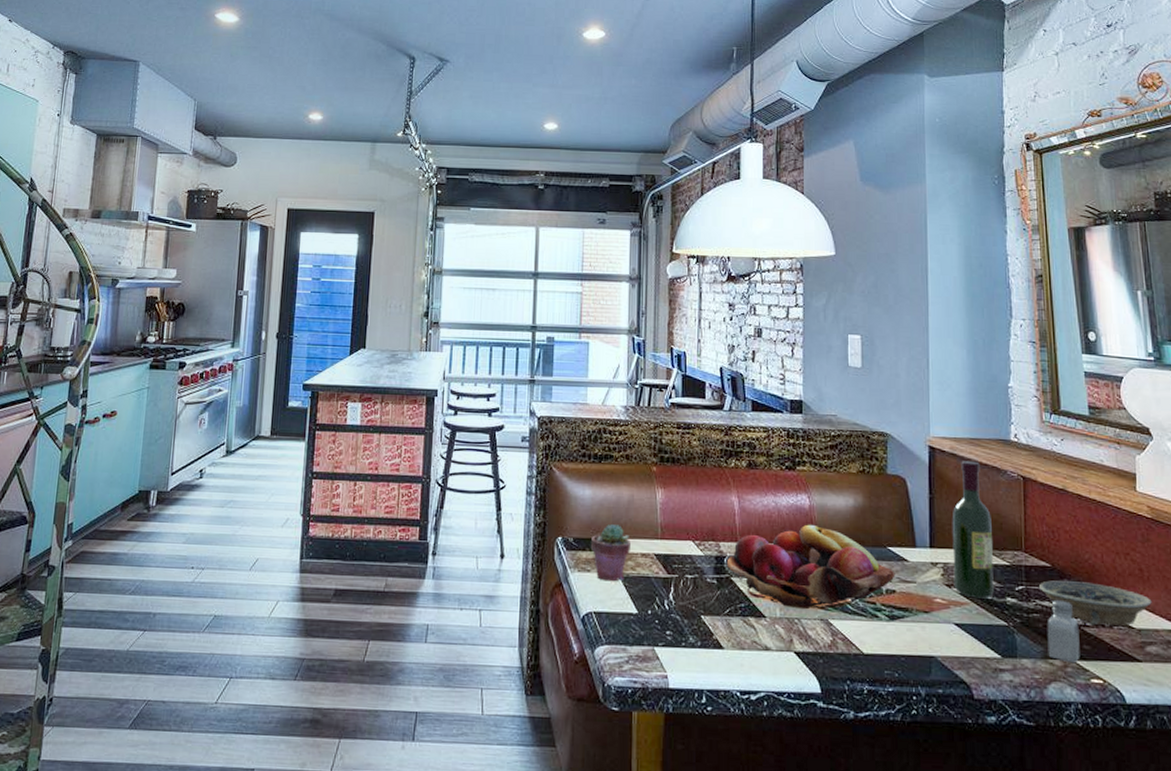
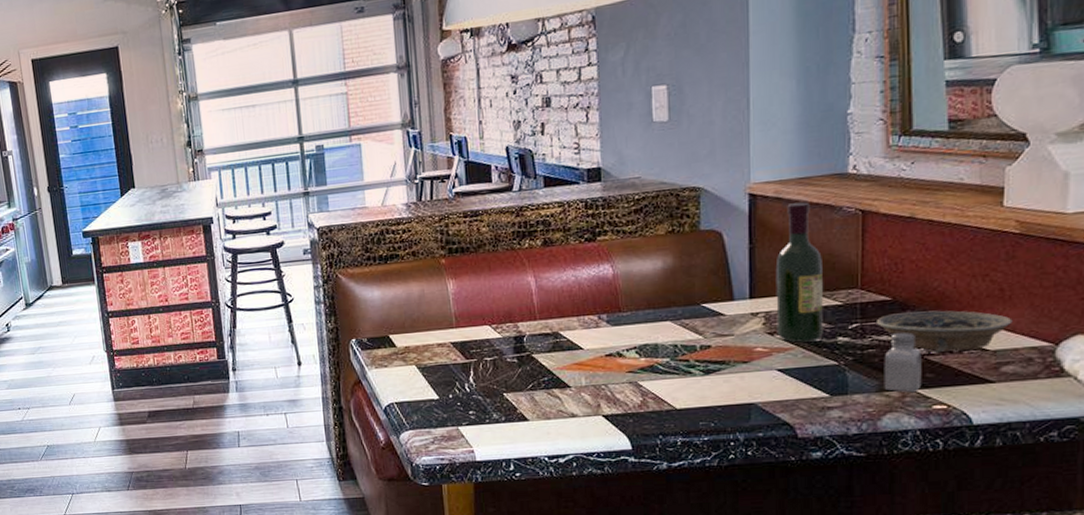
potted succulent: present [590,523,630,582] -> none [384,319,426,374]
fruit basket: present [726,524,895,610] -> none [526,292,711,376]

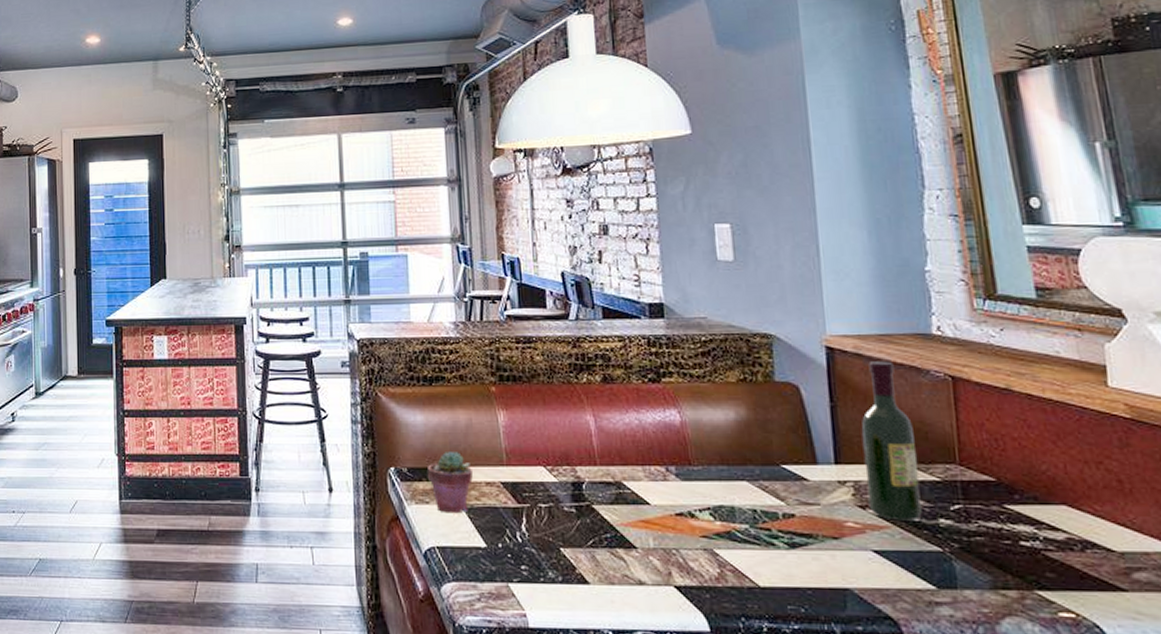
potted succulent: none [384,319,426,374] -> present [427,450,473,514]
bowl: present [877,310,1013,354] -> none [982,497,1138,549]
saltshaker: present [884,332,922,393] -> none [994,521,1043,595]

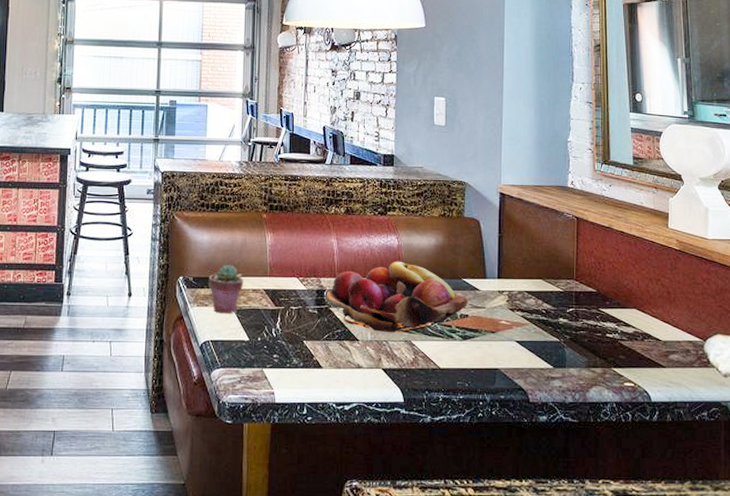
fruit basket: none [585,443,794,539] -> present [326,261,468,333]
wine bottle: present [861,361,922,521] -> none [516,205,549,320]

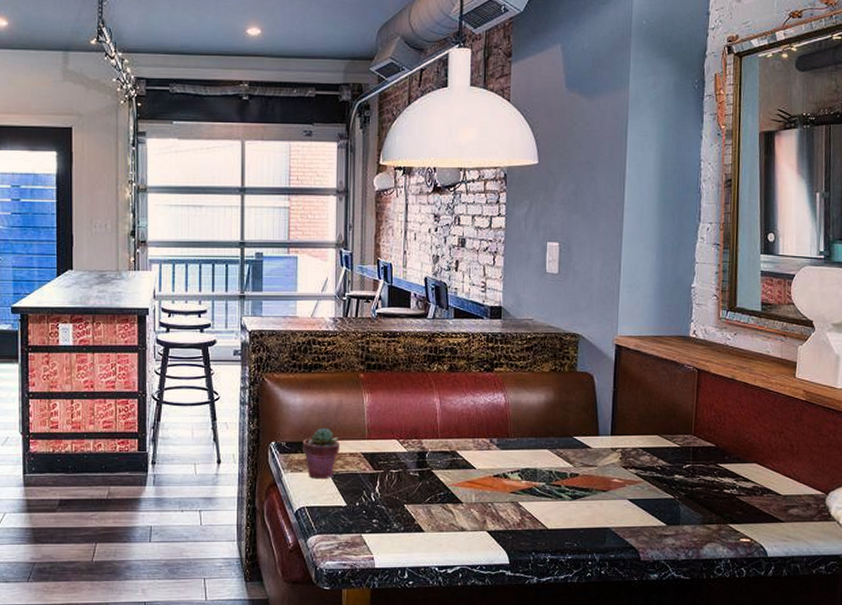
fruit basket: present [326,261,468,333] -> none [428,420,579,495]

